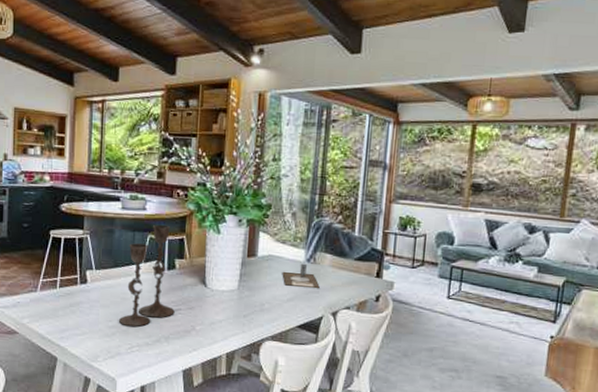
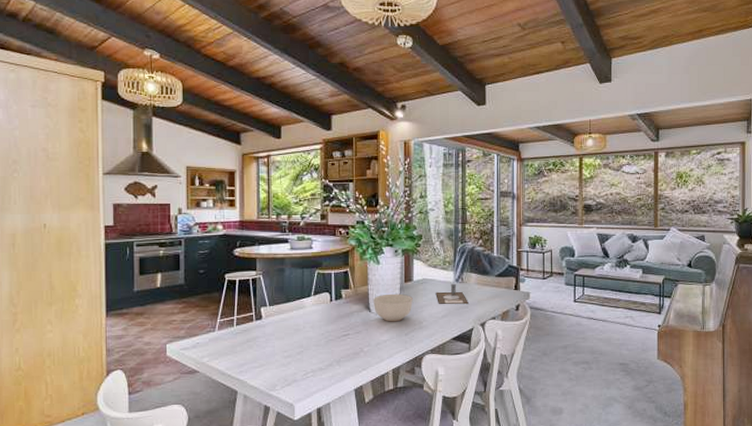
candlestick: present [119,224,175,327] -> none [294,260,344,355]
bowl: none [209,268,255,301] -> present [372,293,413,322]

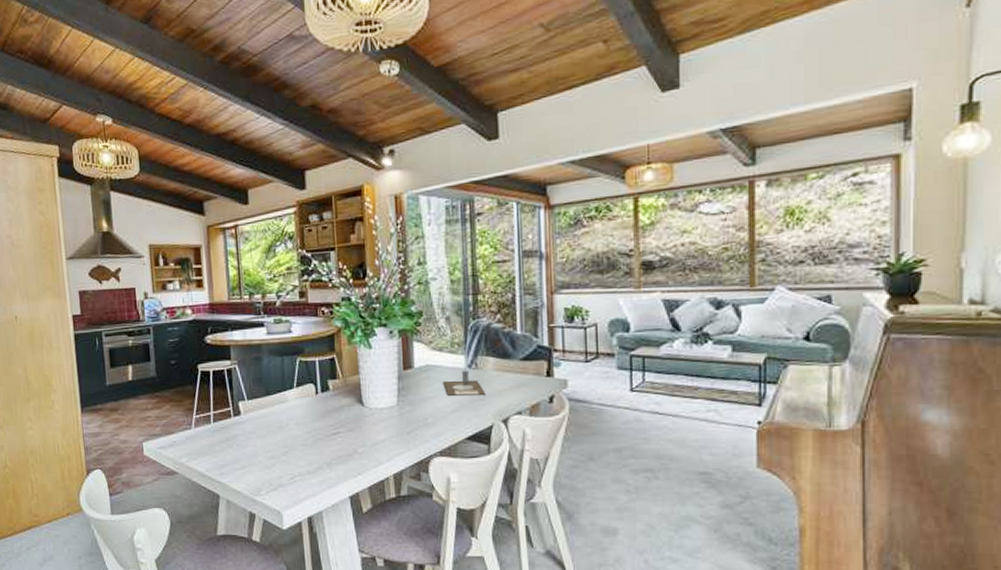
bowl: present [372,293,413,322] -> none [365,383,415,418]

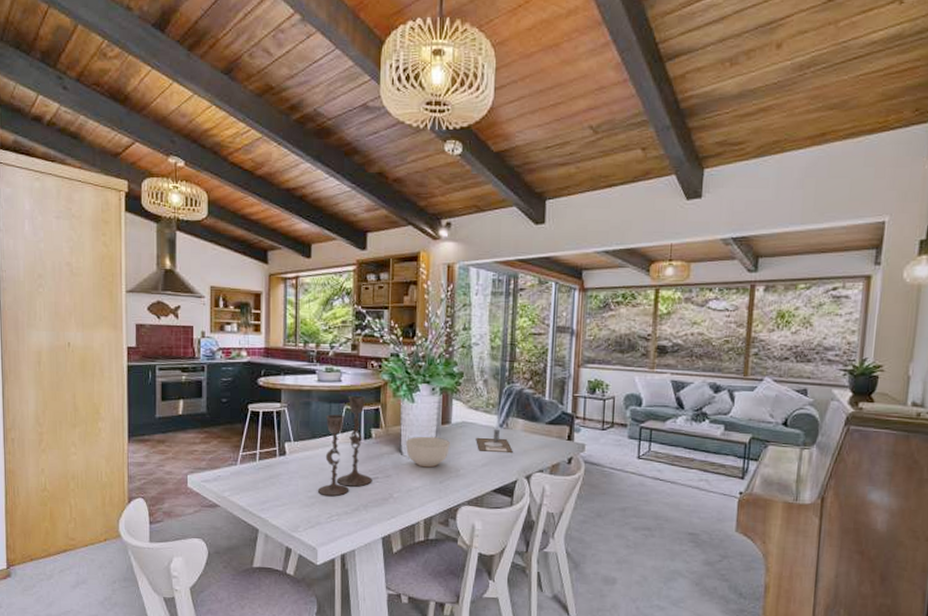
candlestick: none [278,345,334,456] -> present [318,395,372,497]
bowl: none [365,383,415,418] -> present [405,436,450,468]

